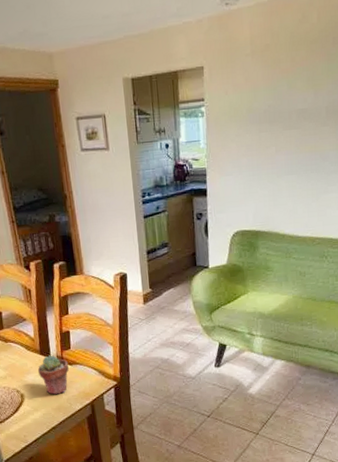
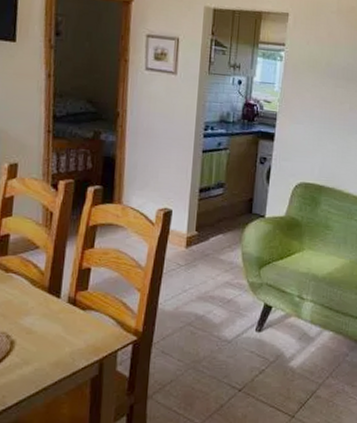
potted succulent: present [37,355,69,395] -> none [39,295,81,345]

